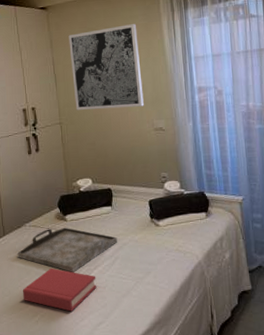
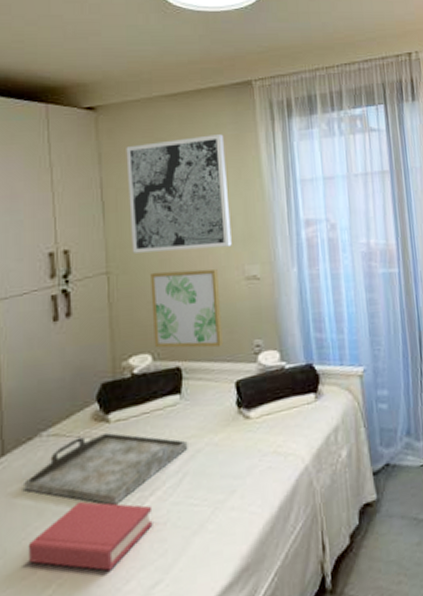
wall art: none [89,122,139,177] -> present [150,268,223,348]

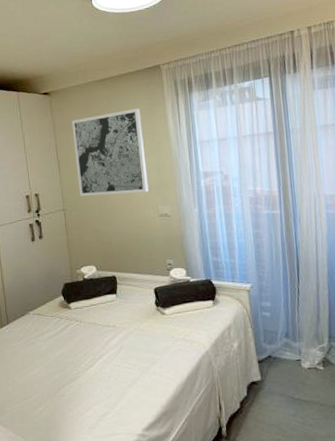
serving tray: present [24,432,188,505] -> none [21,315,123,362]
hardback book: present [28,501,153,571] -> none [26,357,102,402]
wall art: present [150,268,223,348] -> none [92,208,144,264]

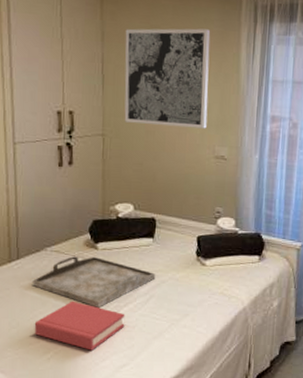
serving tray: none [21,315,123,362] -> present [33,256,156,308]
hardback book: none [26,357,102,402] -> present [34,300,125,351]

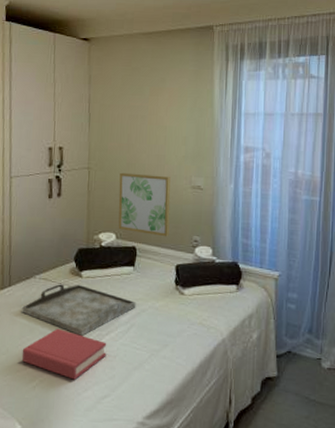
wall art: present [124,28,211,129] -> none [107,68,186,160]
wall art: none [136,140,193,208] -> present [118,172,171,237]

